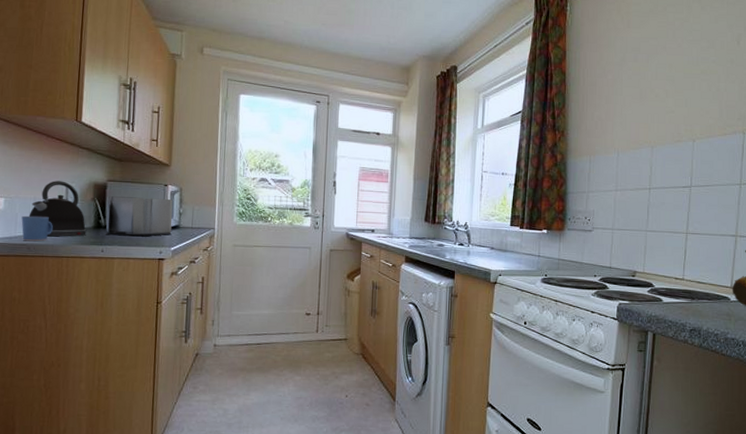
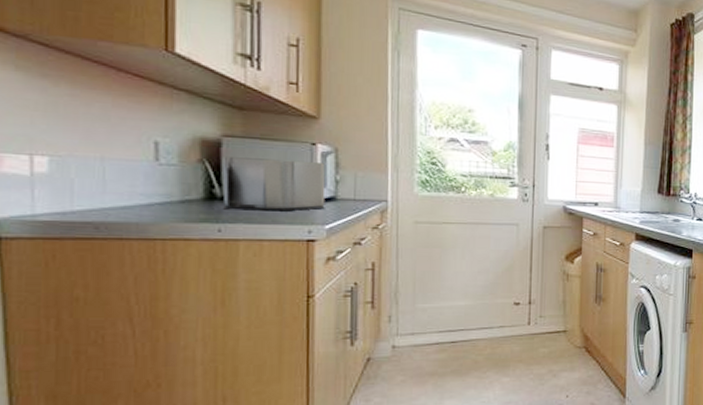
mug: present [21,215,53,242] -> none [81,182,136,219]
kettle: present [28,181,87,237] -> none [93,133,193,212]

